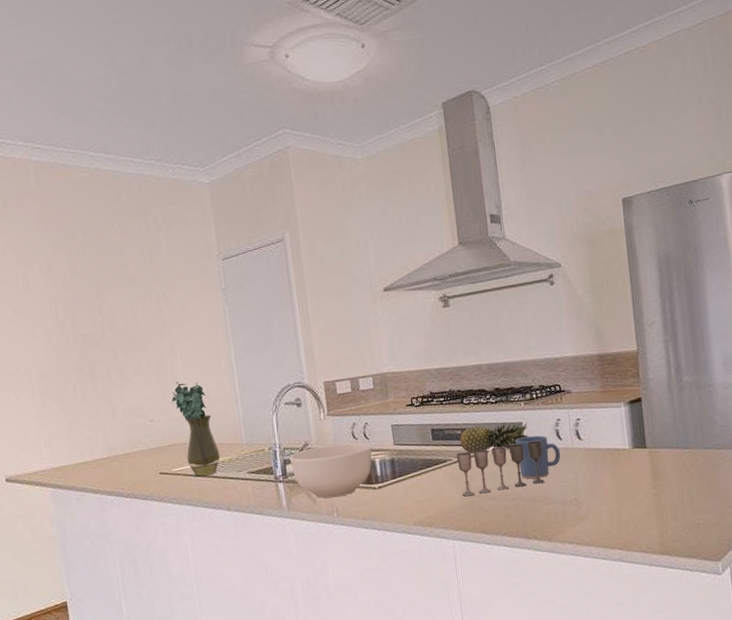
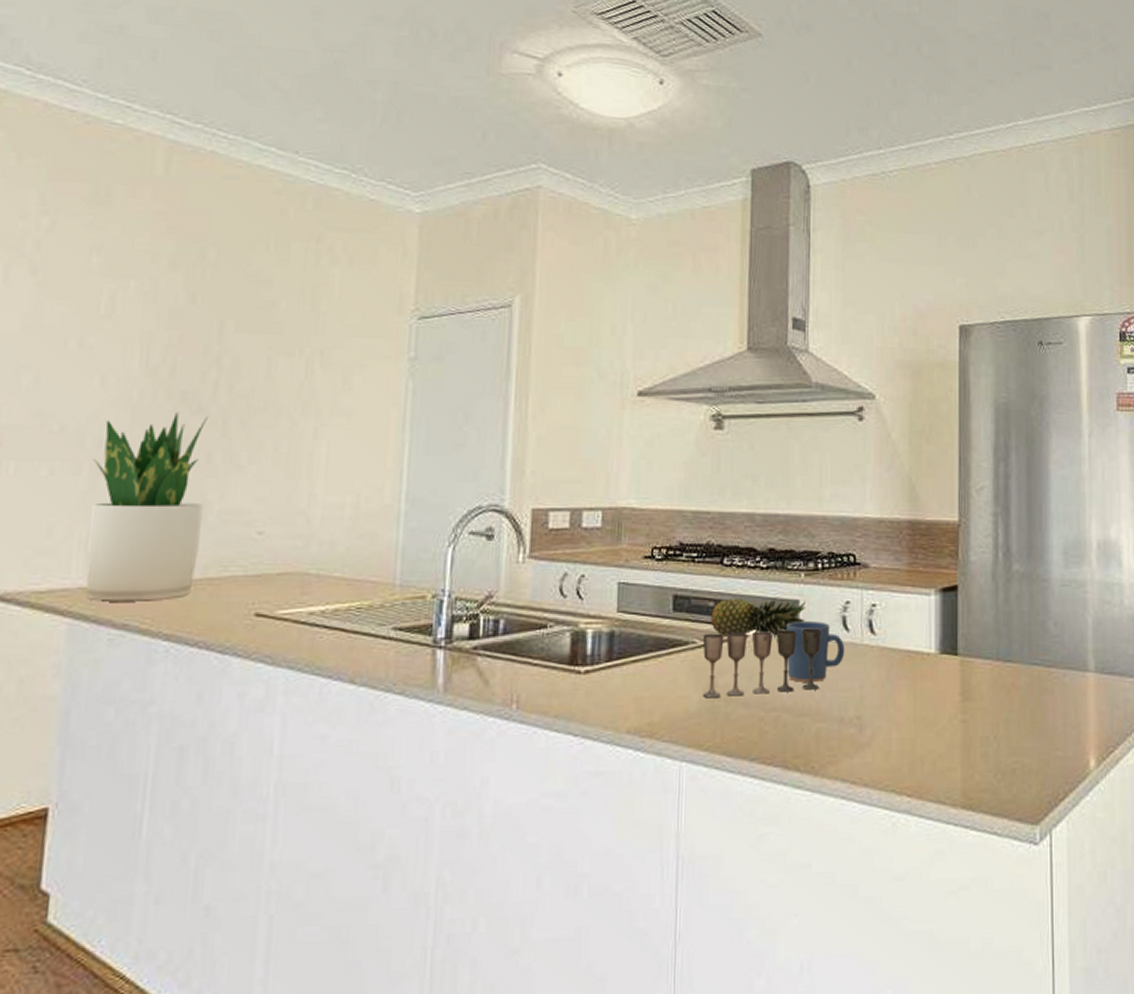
planter: none [39,348,118,476] -> present [85,412,208,601]
vase: present [171,381,221,477] -> none [298,480,357,626]
bowl: present [289,443,373,499] -> none [460,602,586,680]

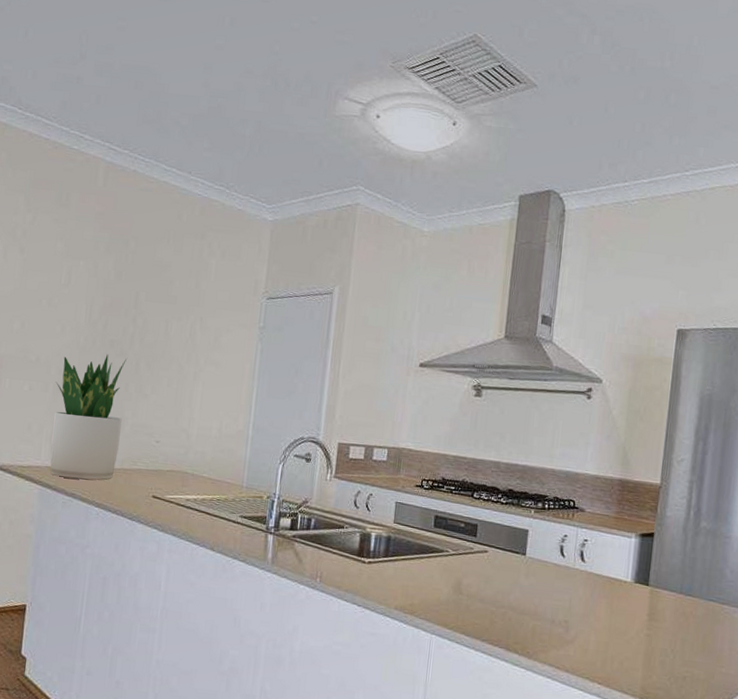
wine glass: present [702,628,821,698] -> none [450,546,544,597]
fruit: present [711,598,805,639] -> none [461,522,533,556]
mug: present [786,621,845,682] -> none [515,545,561,592]

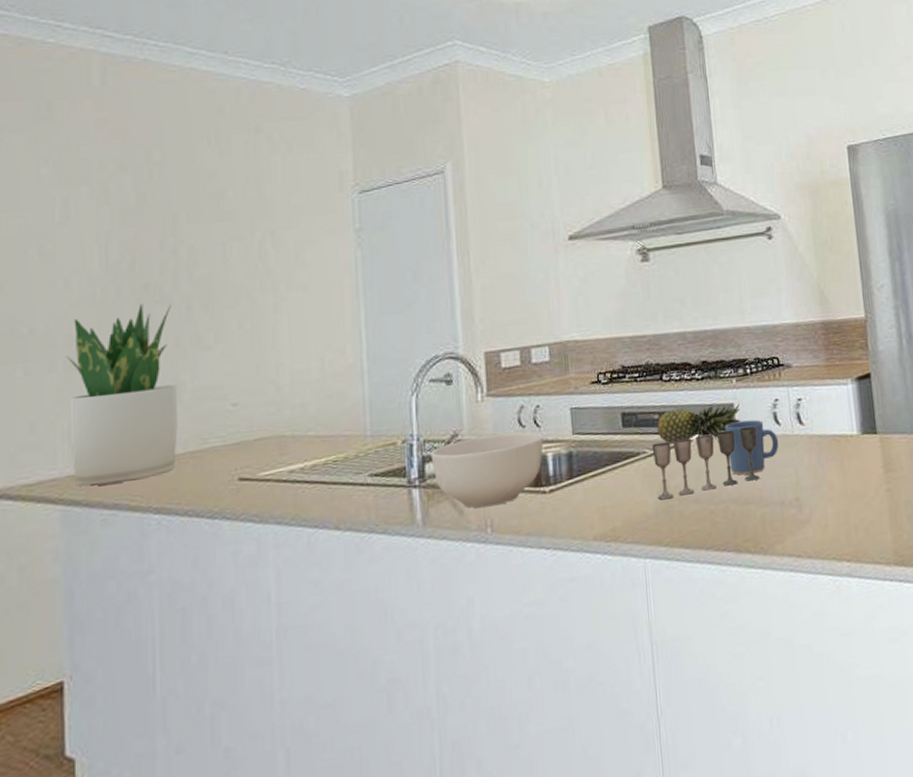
bowl: none [285,506,372,563] -> present [430,432,545,508]
wine glass: none [450,546,544,597] -> present [651,426,760,500]
fruit: none [461,522,533,556] -> present [657,403,741,444]
mug: none [515,545,561,592] -> present [725,419,779,475]

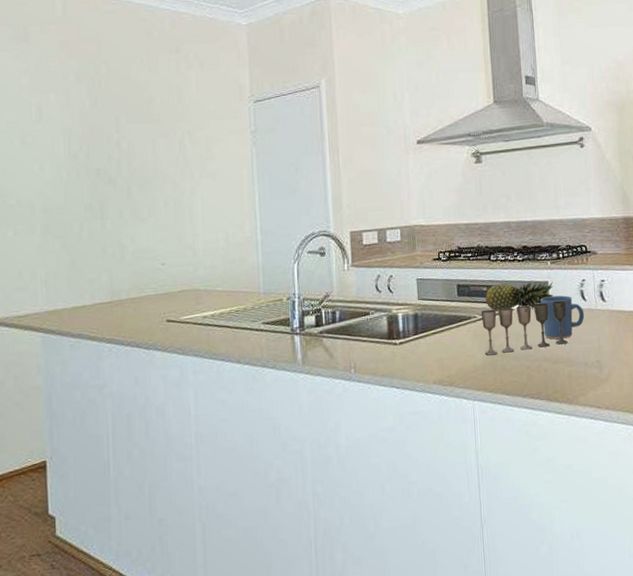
planter: present [65,303,178,487] -> none [42,184,123,320]
bowl: present [430,432,545,508] -> none [308,296,396,353]

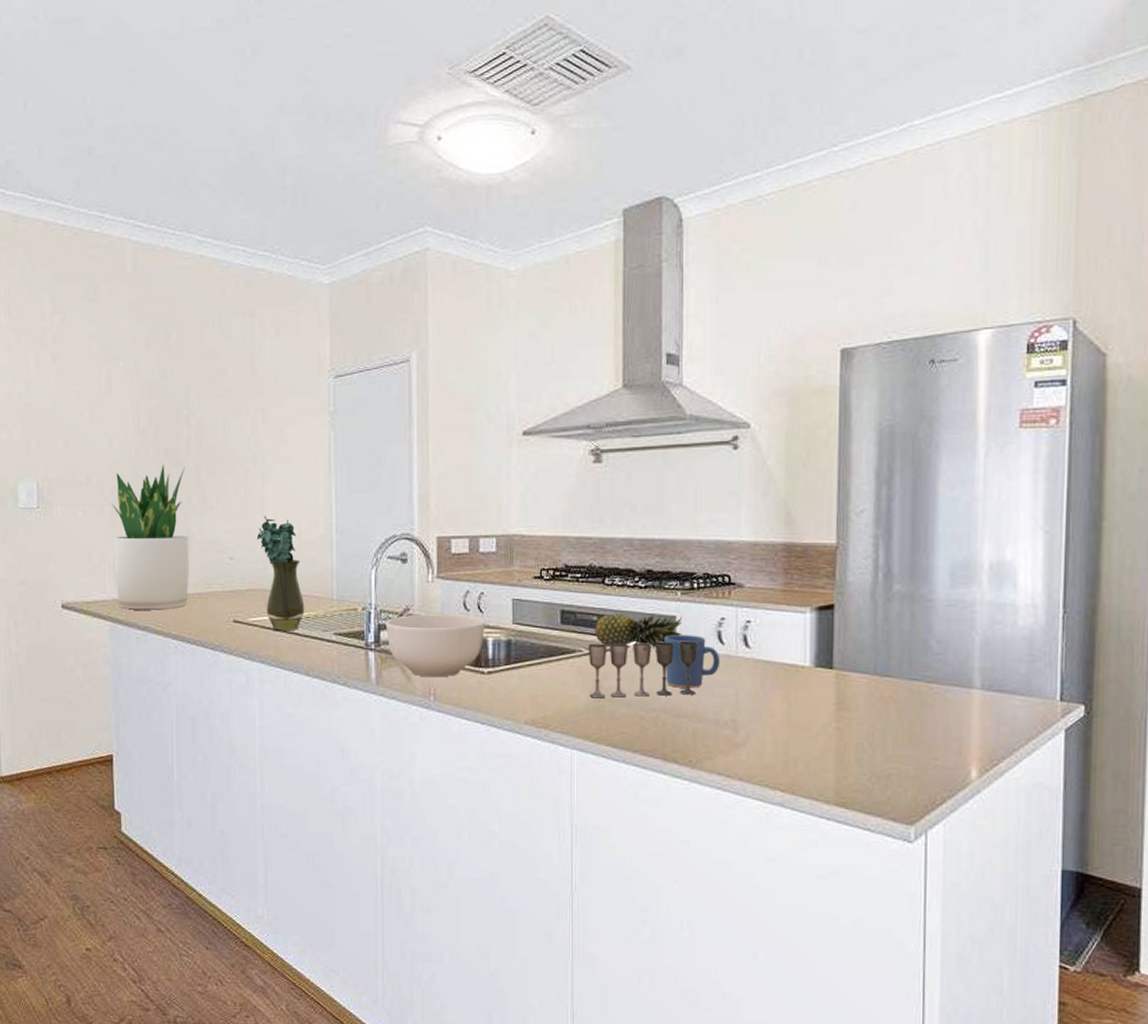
planter: none [42,184,123,320] -> present [110,465,189,610]
vase: none [187,224,235,326] -> present [256,516,305,631]
bowl: none [308,296,396,353] -> present [385,614,486,678]

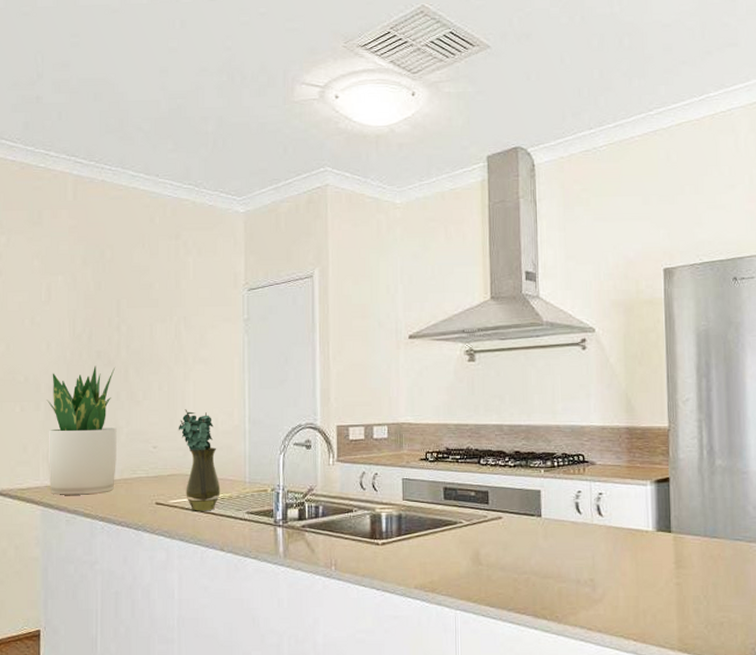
bowl: present [385,614,486,678] -> none [292,493,380,550]
wine glass: present [588,641,697,699] -> none [467,511,560,564]
fruit: present [595,613,682,650] -> none [473,489,546,520]
mug: present [664,635,721,688] -> none [531,506,579,552]

